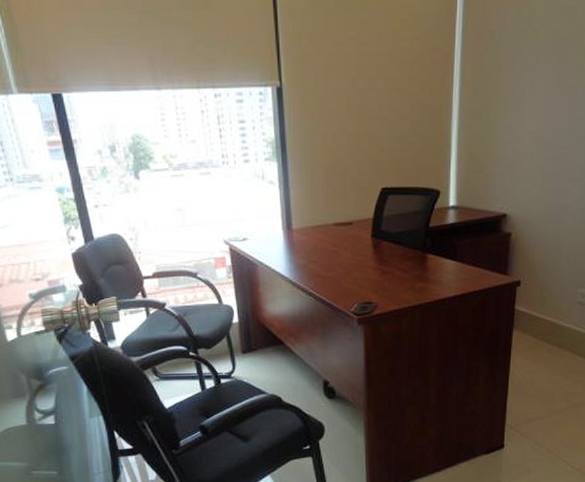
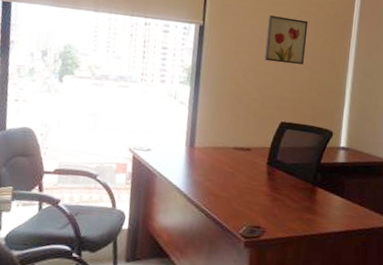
wall art: none [355,61,402,119] -> present [264,15,308,65]

